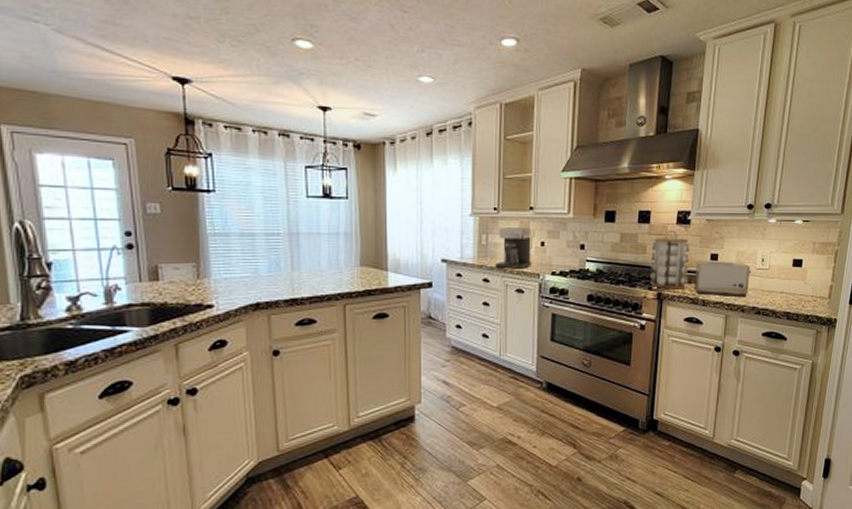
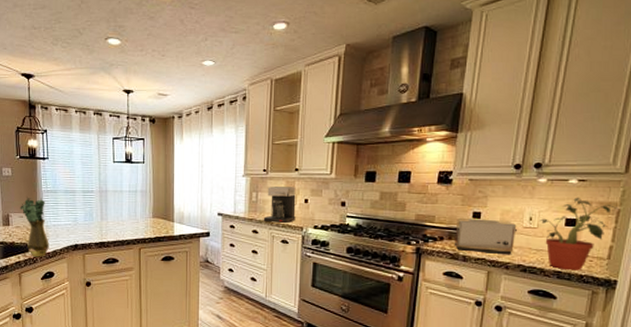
vase: none [174,241,219,322] -> present [20,197,49,257]
spice rack: present [650,230,689,290] -> none [409,189,450,245]
potted plant: none [770,237,838,311] -> present [539,197,620,271]

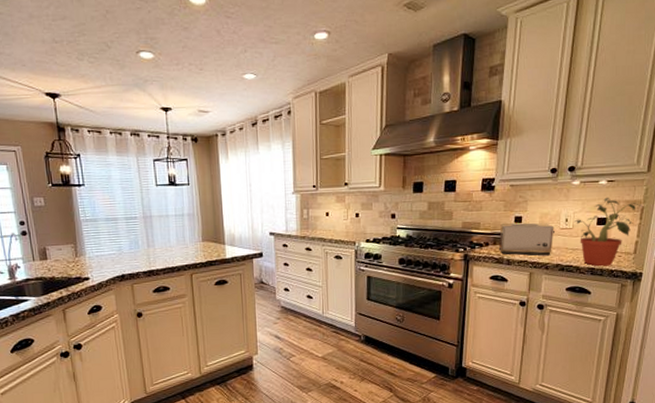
vase: present [20,197,49,257] -> none [57,227,94,291]
coffee maker: present [263,187,296,224] -> none [315,201,348,239]

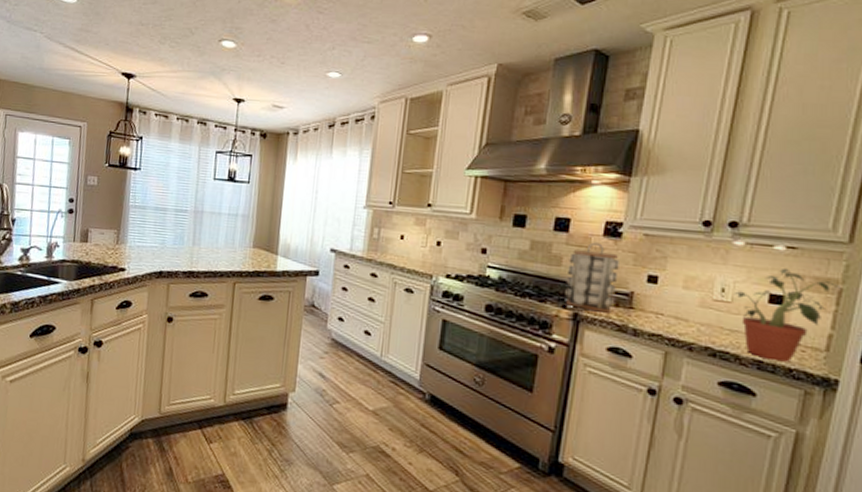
spice rack: none [457,196,494,251] -> present [565,242,619,313]
toaster: present [499,222,555,256] -> none [623,280,705,334]

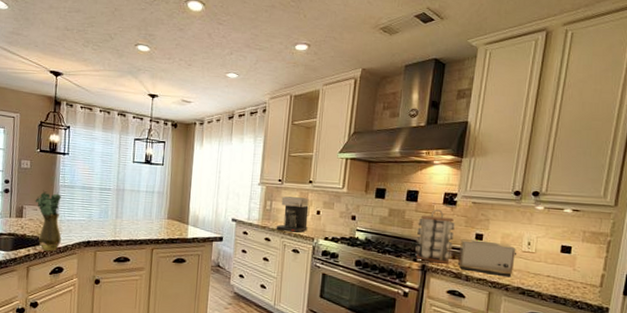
vase: none [101,211,131,282] -> present [35,190,62,252]
coffee maker: none [384,222,427,269] -> present [276,196,309,234]
toaster: none [623,280,705,334] -> present [458,238,516,278]
potted plant: present [733,268,843,362] -> none [536,225,611,296]

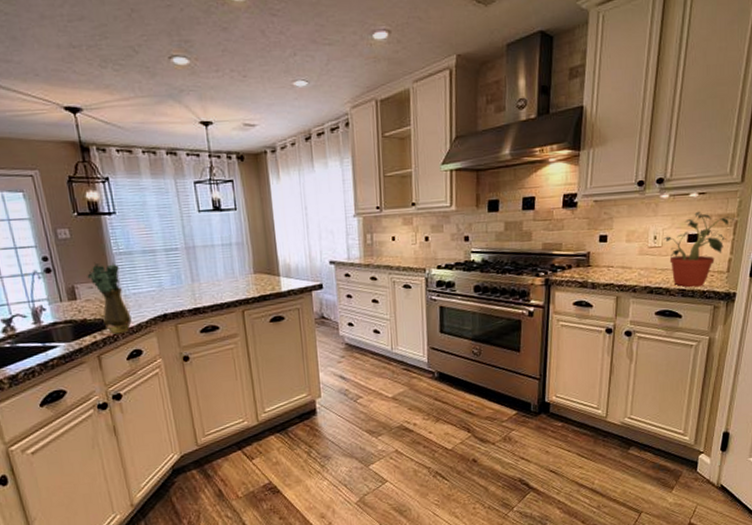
coffee maker: present [276,196,309,234] -> none [381,224,417,267]
spice rack: present [415,209,455,264] -> none [537,214,577,275]
toaster: present [458,238,516,278] -> none [583,241,642,278]
potted plant: none [536,225,611,296] -> present [663,211,737,288]

